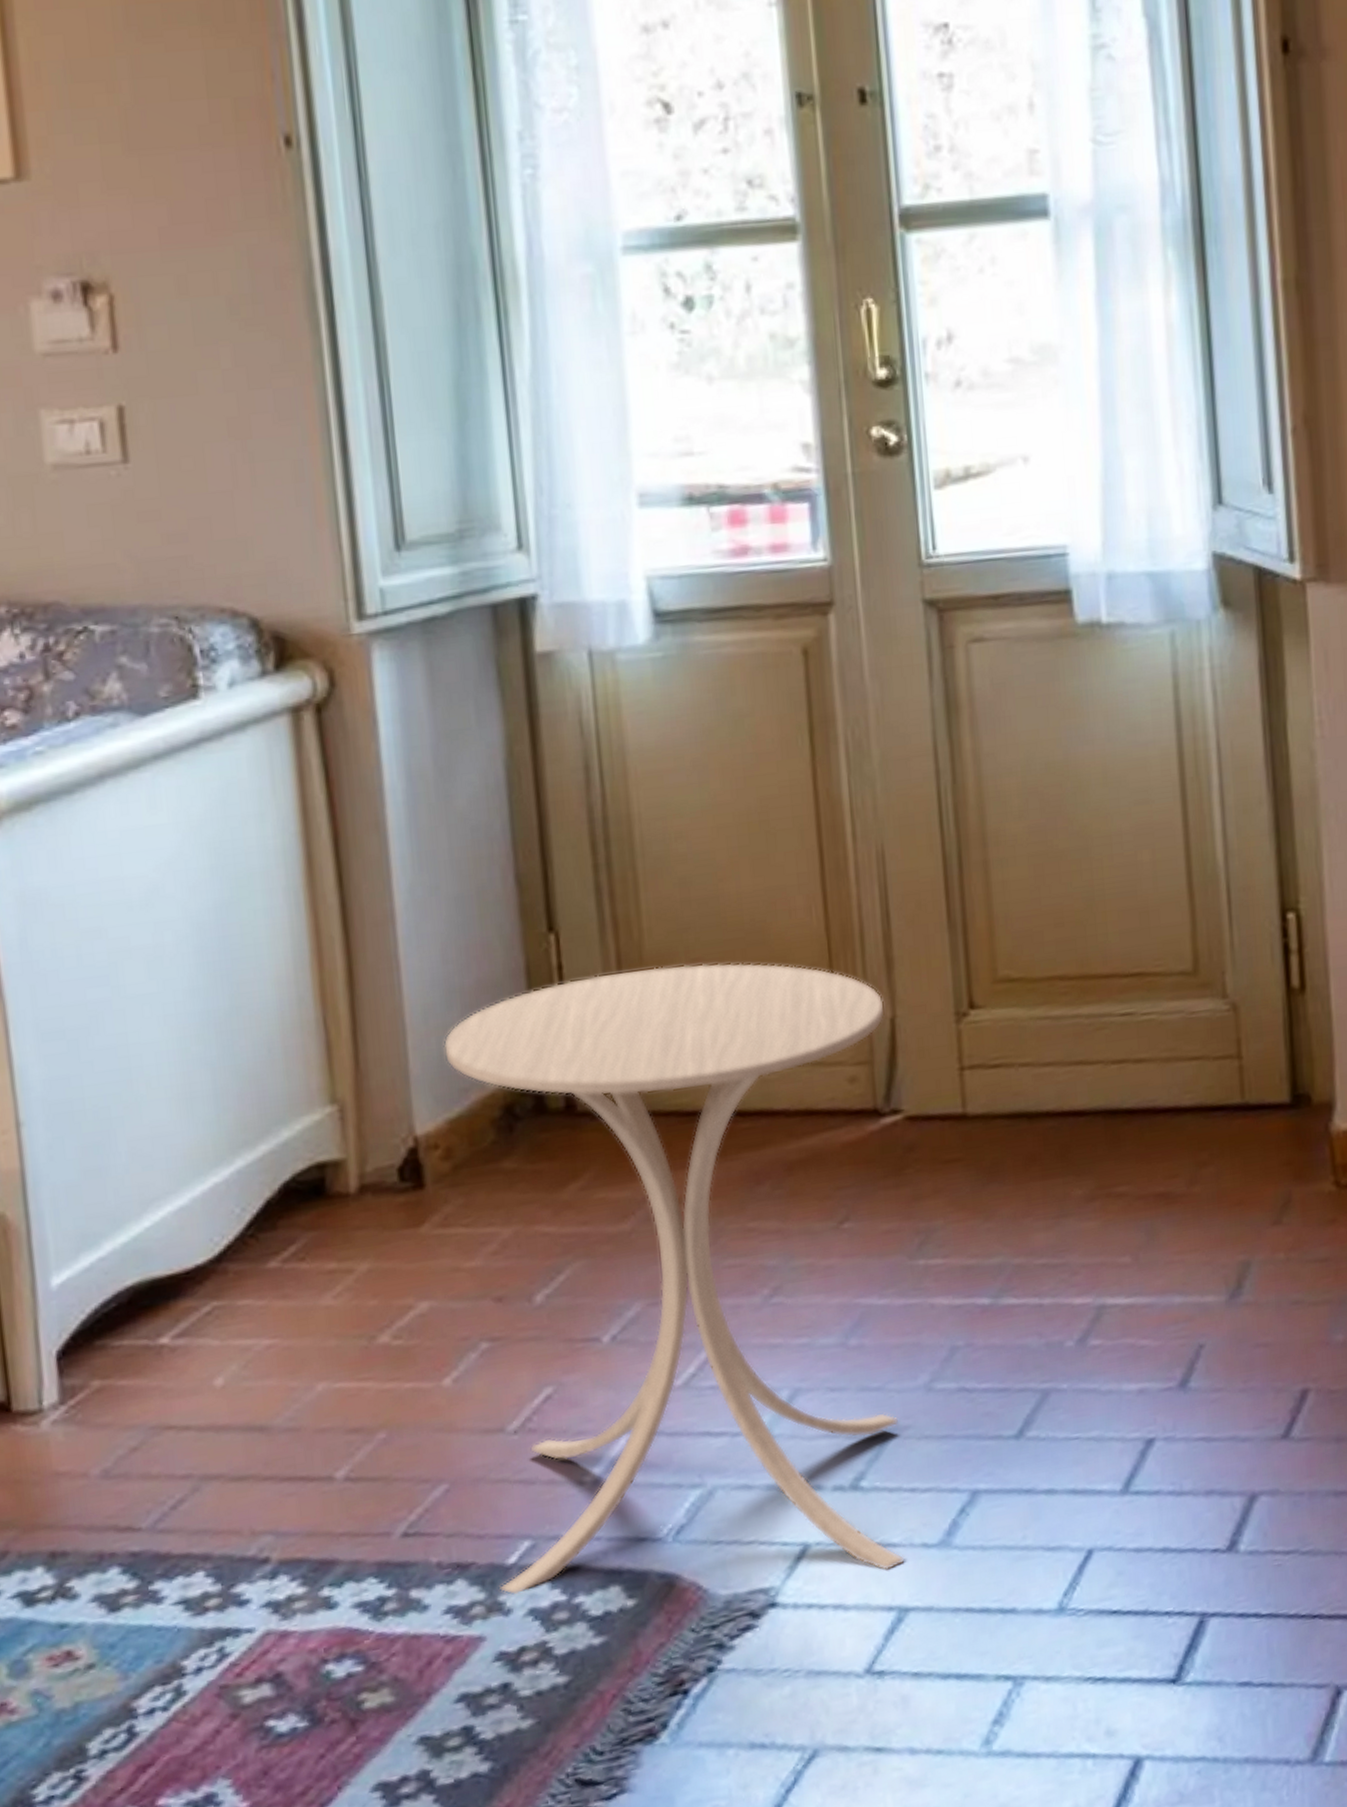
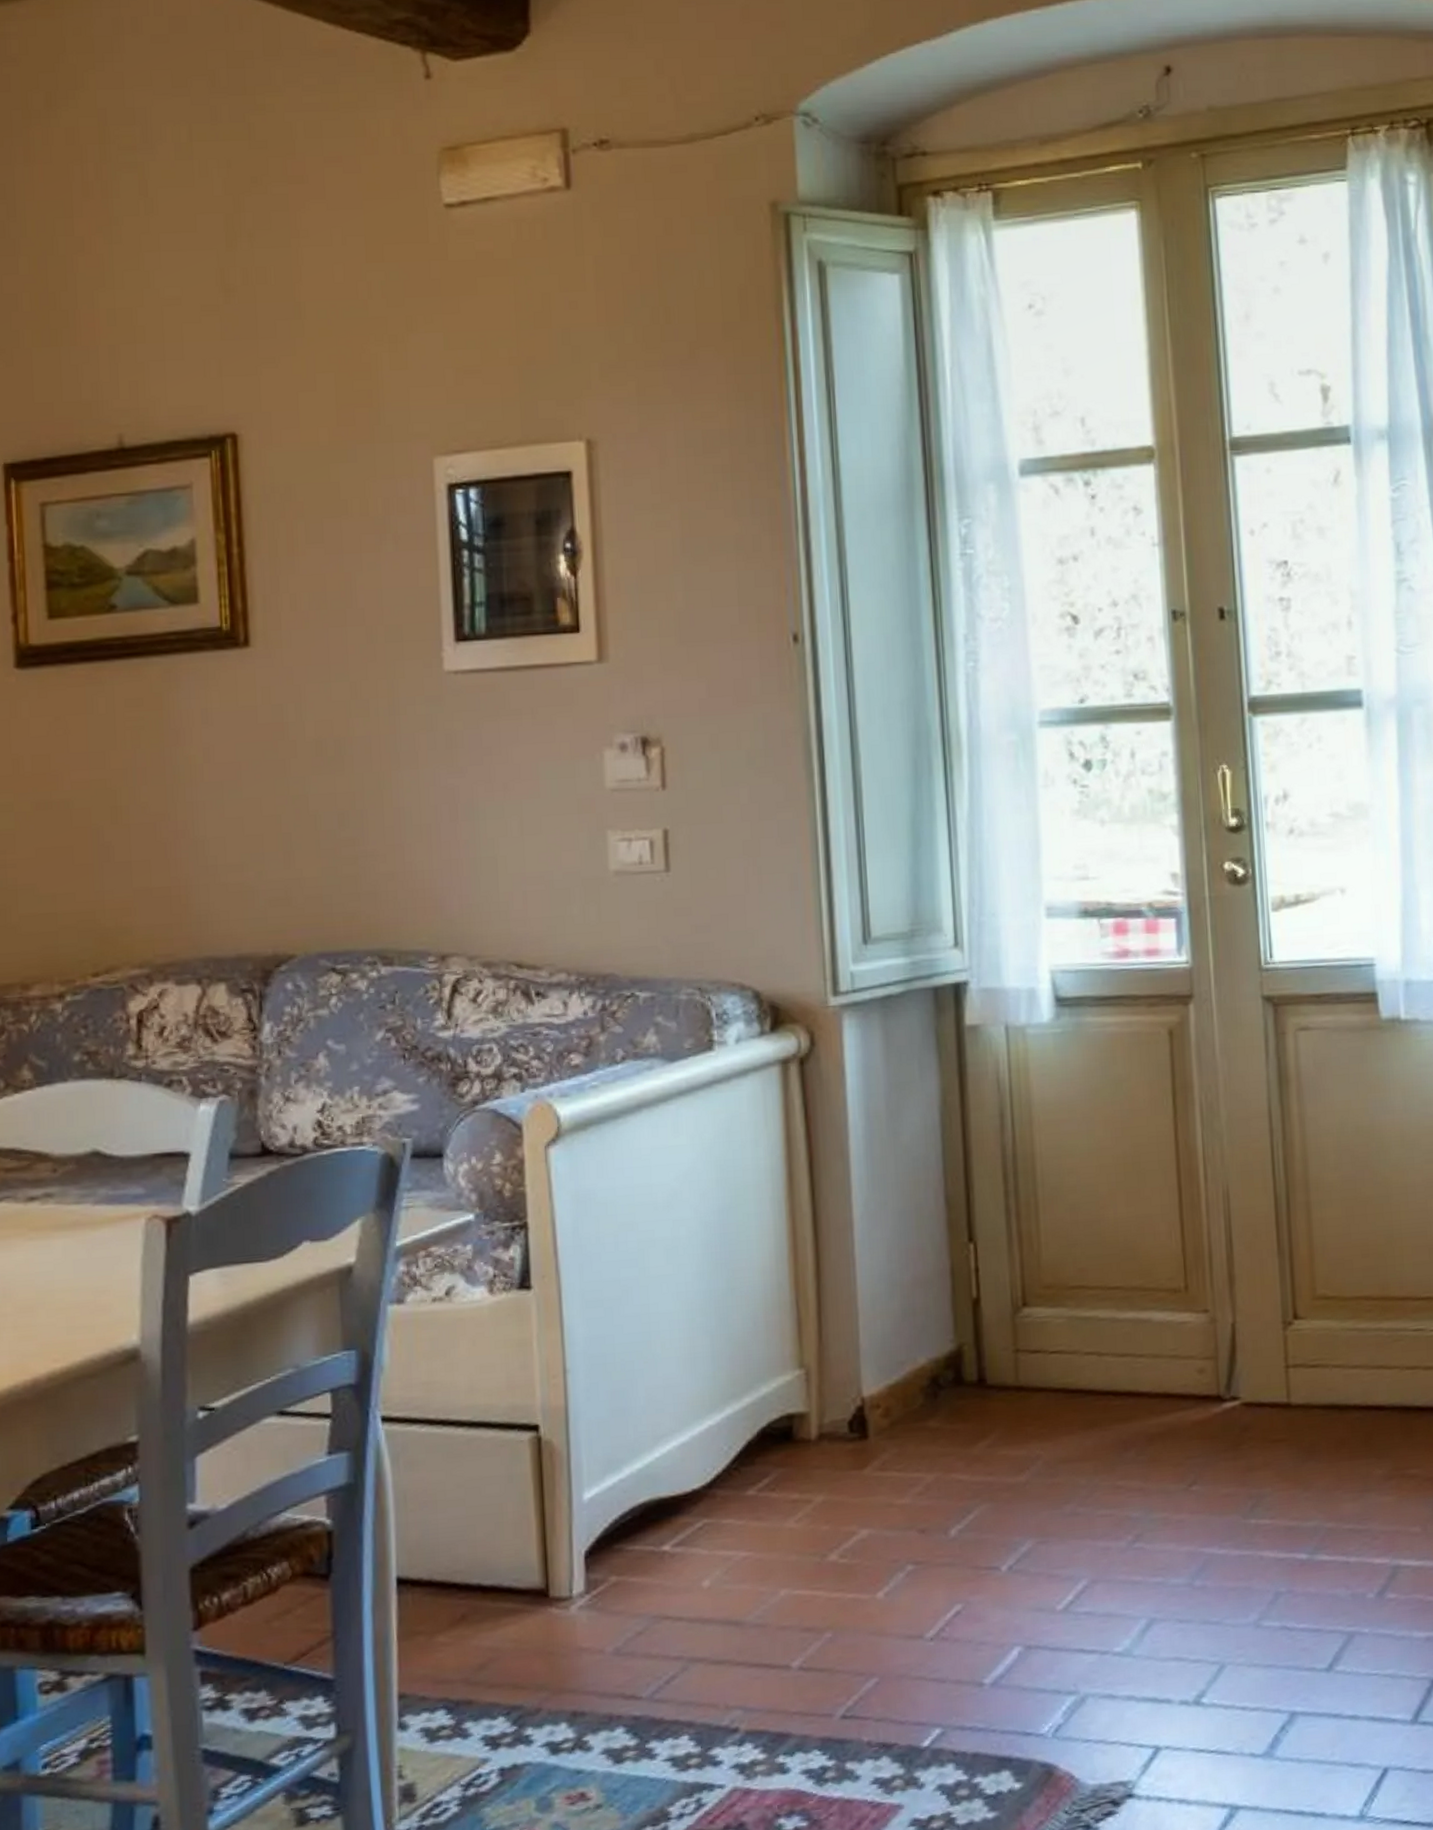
side table: present [443,962,905,1595] -> none [886,1272,1236,1774]

